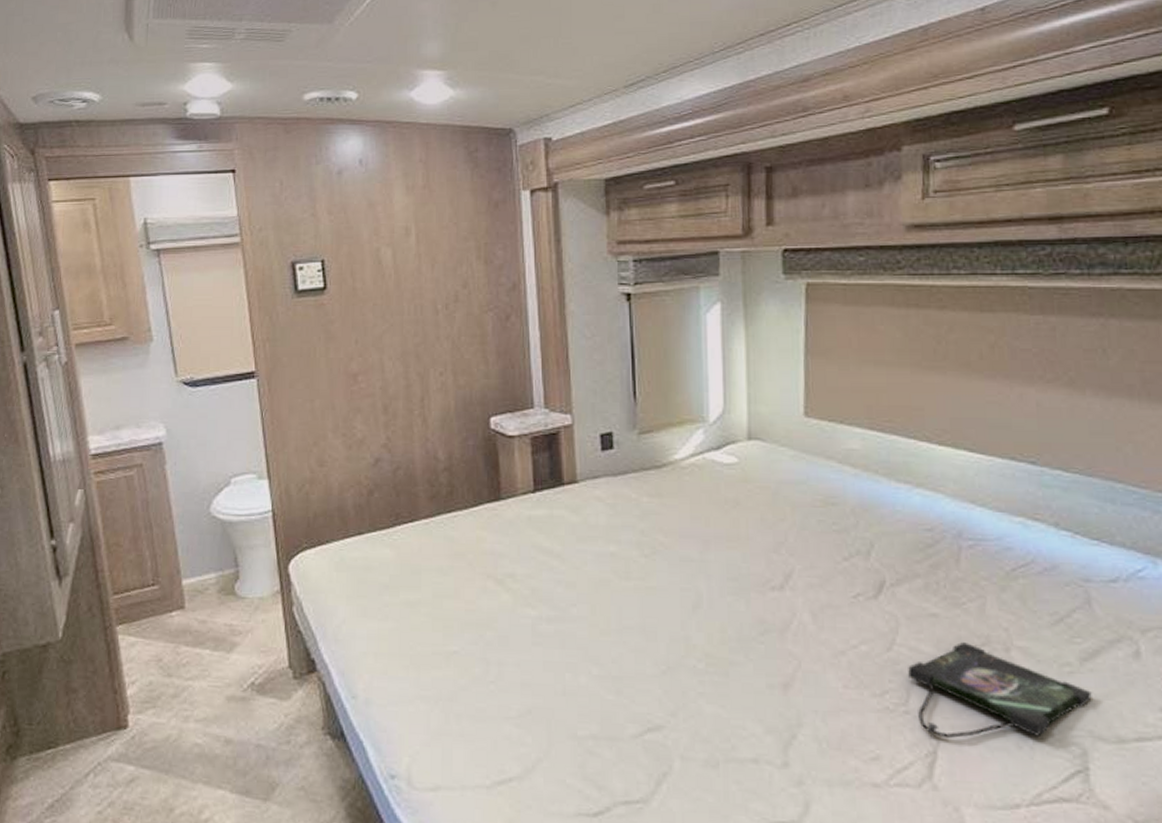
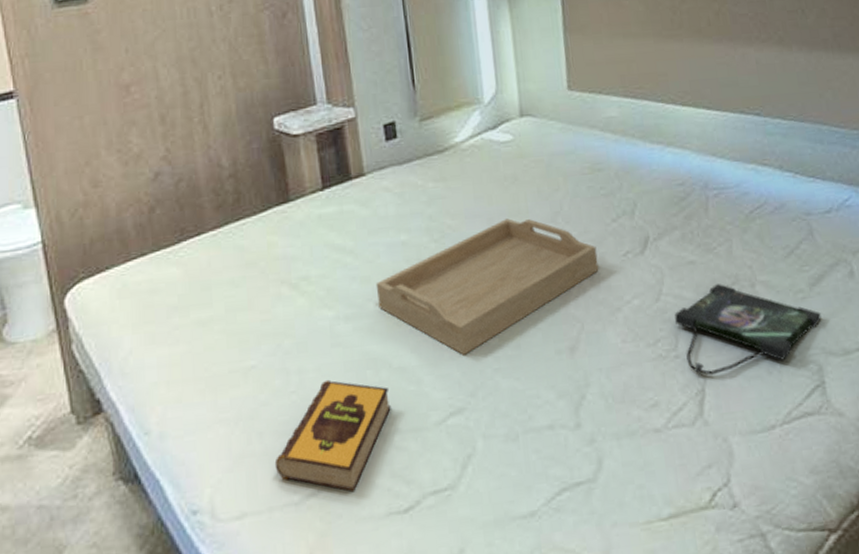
hardback book: none [469,675,587,786] -> present [274,379,391,491]
serving tray: none [581,543,824,674] -> present [375,218,599,355]

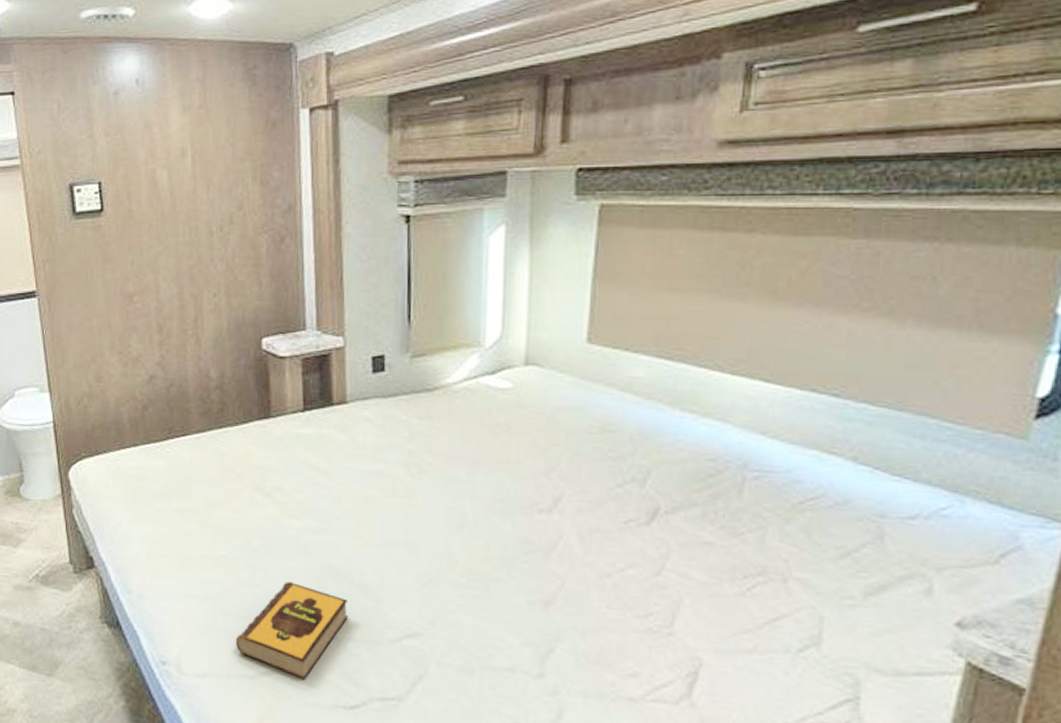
serving tray: present [375,218,599,355] -> none [346,465,593,586]
photo frame: present [674,284,822,377] -> none [676,571,873,665]

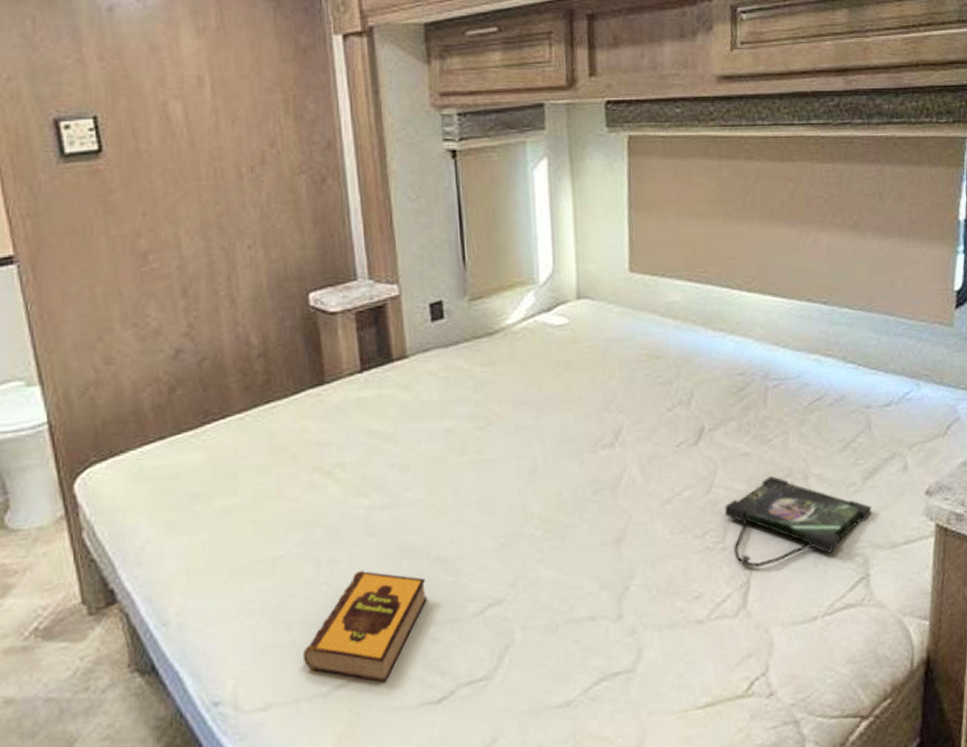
photo frame: none [676,571,873,665] -> present [725,476,872,569]

